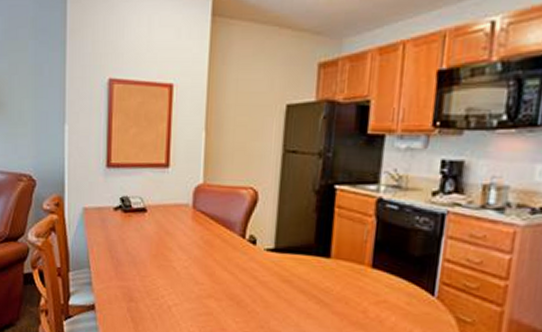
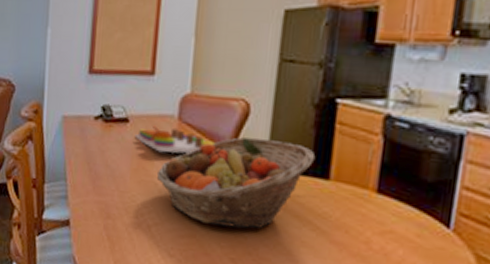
board game: none [152,214,227,239] -> present [134,125,215,154]
fruit basket: none [174,222,318,305] -> present [156,137,316,229]

